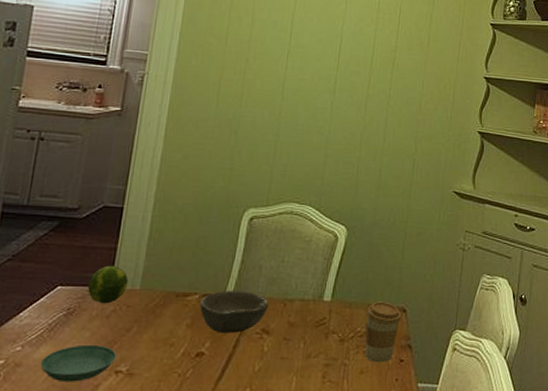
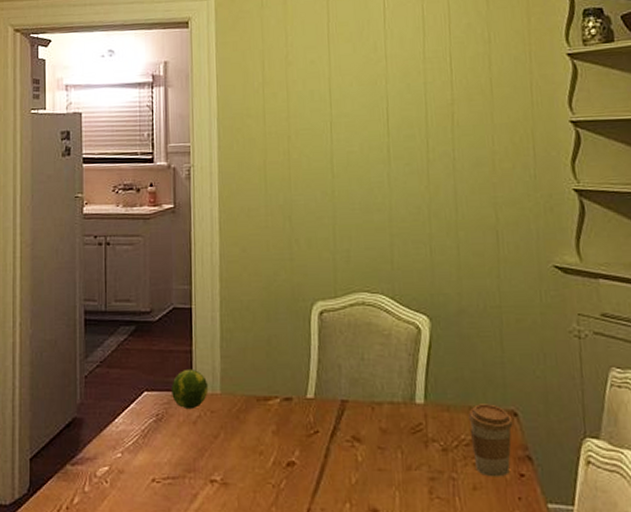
saucer: present [40,344,116,383] -> none [140,451,209,491]
bowl: present [200,290,269,333] -> none [283,392,356,441]

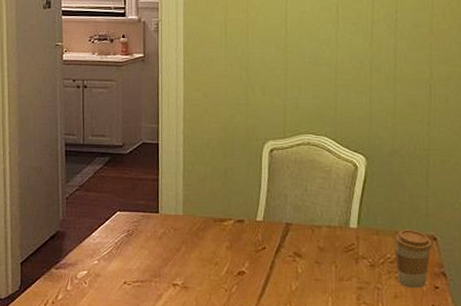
fruit: present [172,368,209,410] -> none [141,194,172,227]

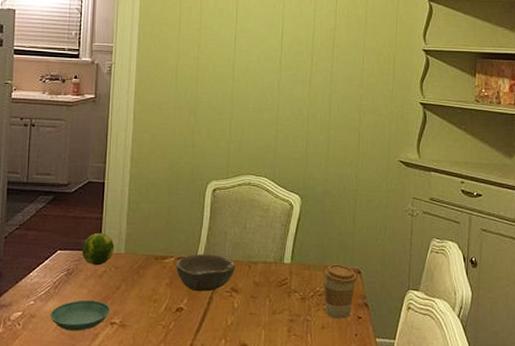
saucer: none [114,261,172,292] -> present [50,300,110,331]
fruit: none [141,194,172,227] -> present [82,232,115,266]
bowl: none [236,216,298,256] -> present [176,253,236,292]

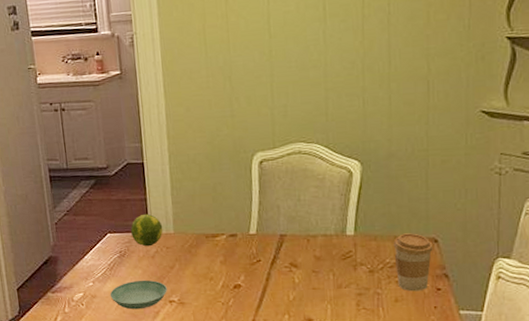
bowl: present [176,253,236,292] -> none [229,229,293,268]

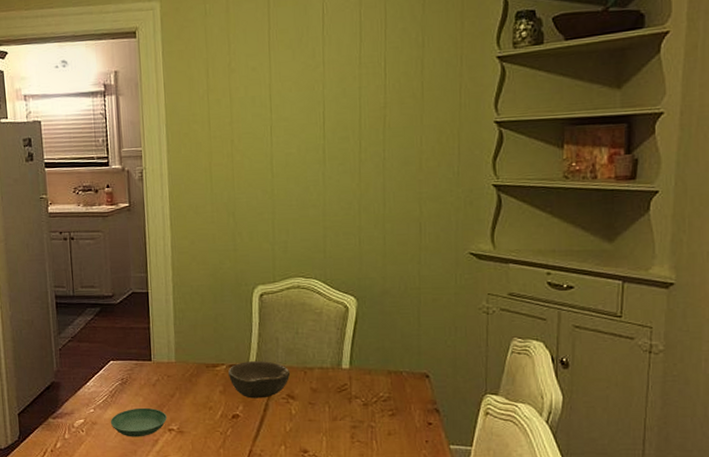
fruit: present [131,213,163,247] -> none [133,342,165,375]
bowl: none [229,229,293,268] -> present [228,360,291,399]
coffee cup: present [393,233,433,292] -> none [386,368,425,425]

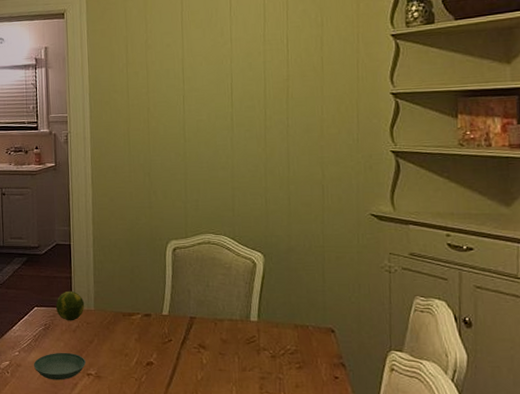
fruit: none [133,342,165,375] -> present [56,290,85,321]
bowl: present [228,360,291,399] -> none [143,310,202,347]

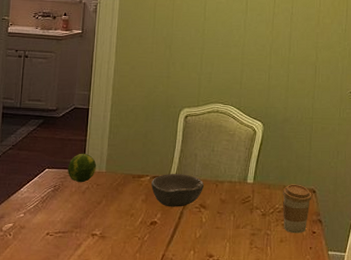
saucer: present [33,352,86,381] -> none [38,213,92,242]
bowl: none [143,310,202,347] -> present [151,173,205,207]
coffee cup: none [293,322,330,379] -> present [282,184,312,234]

